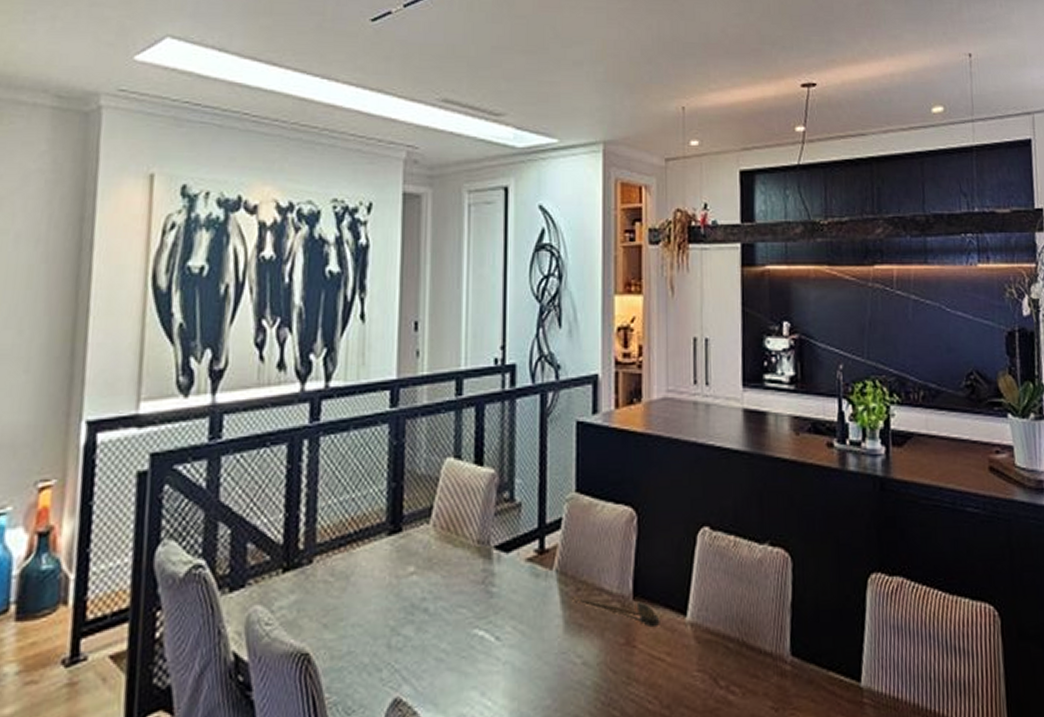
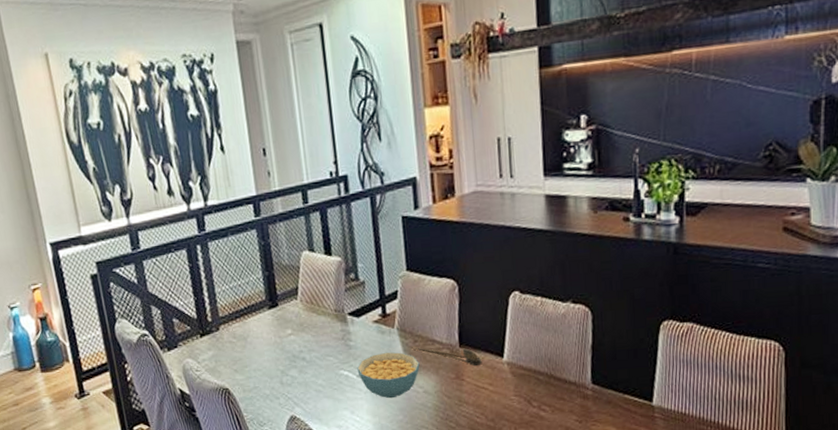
cereal bowl: none [497,603,580,673] -> present [357,352,420,399]

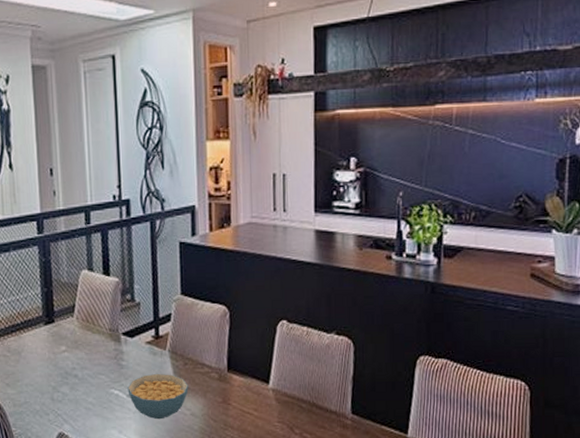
spoon: present [412,346,482,367] -> none [182,369,249,392]

